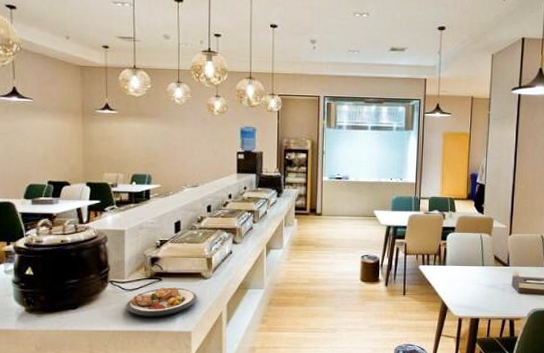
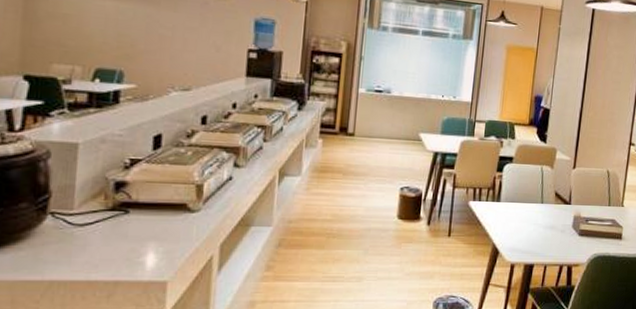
plate: present [126,287,197,317] -> none [72,222,179,262]

